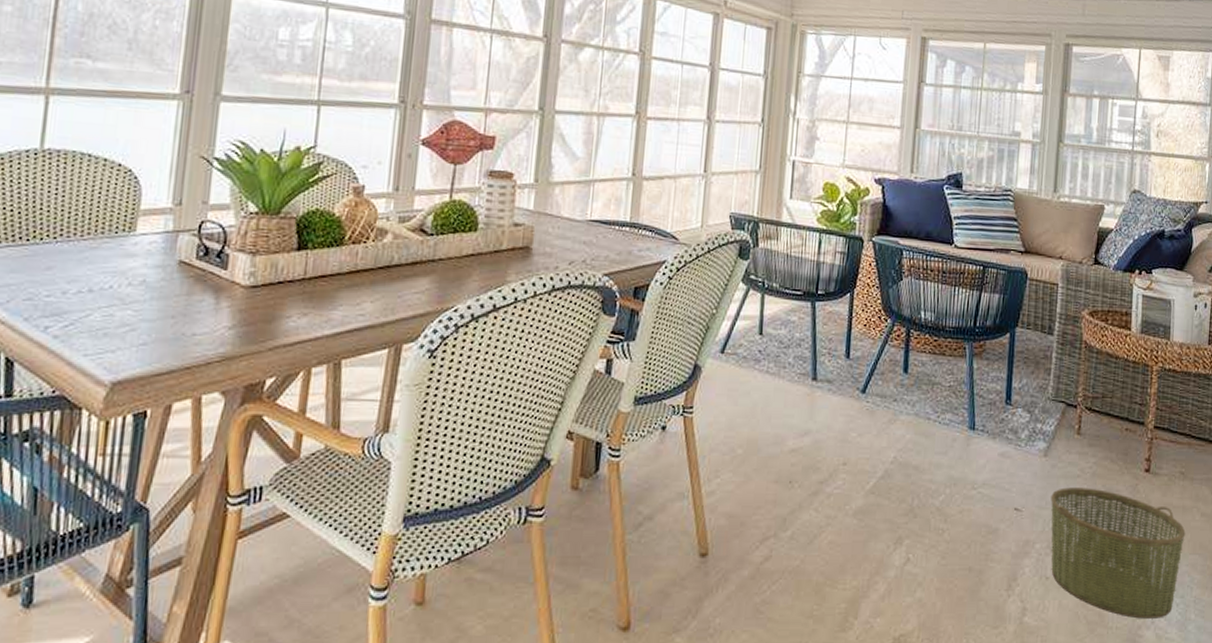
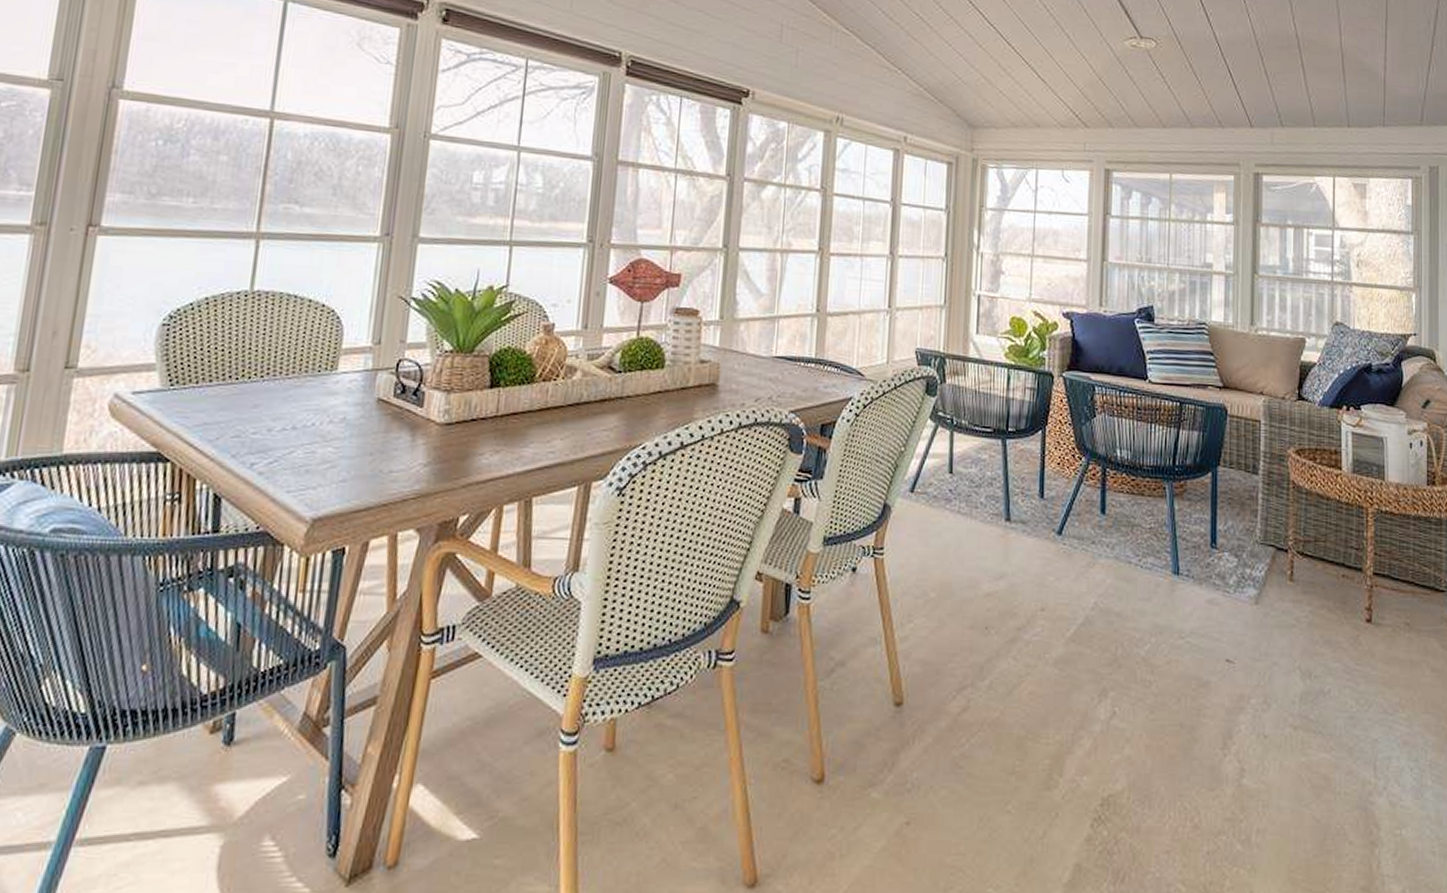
basket: present [1050,487,1186,619] -> none [1265,638,1415,784]

